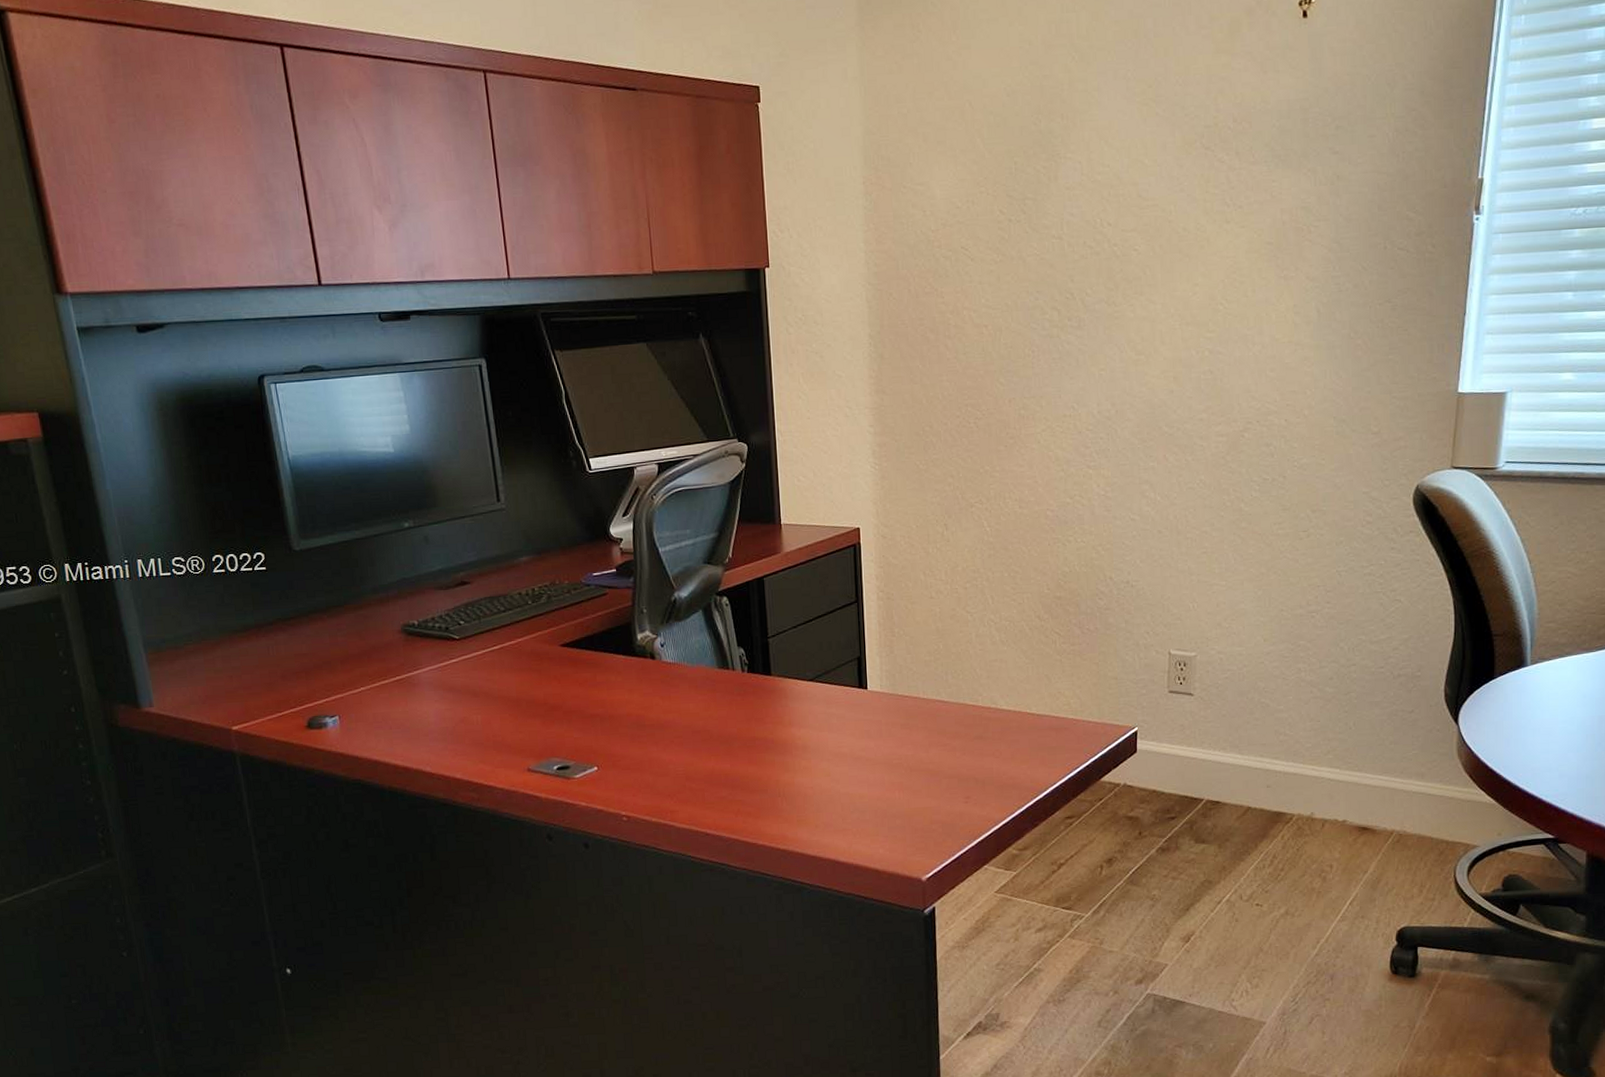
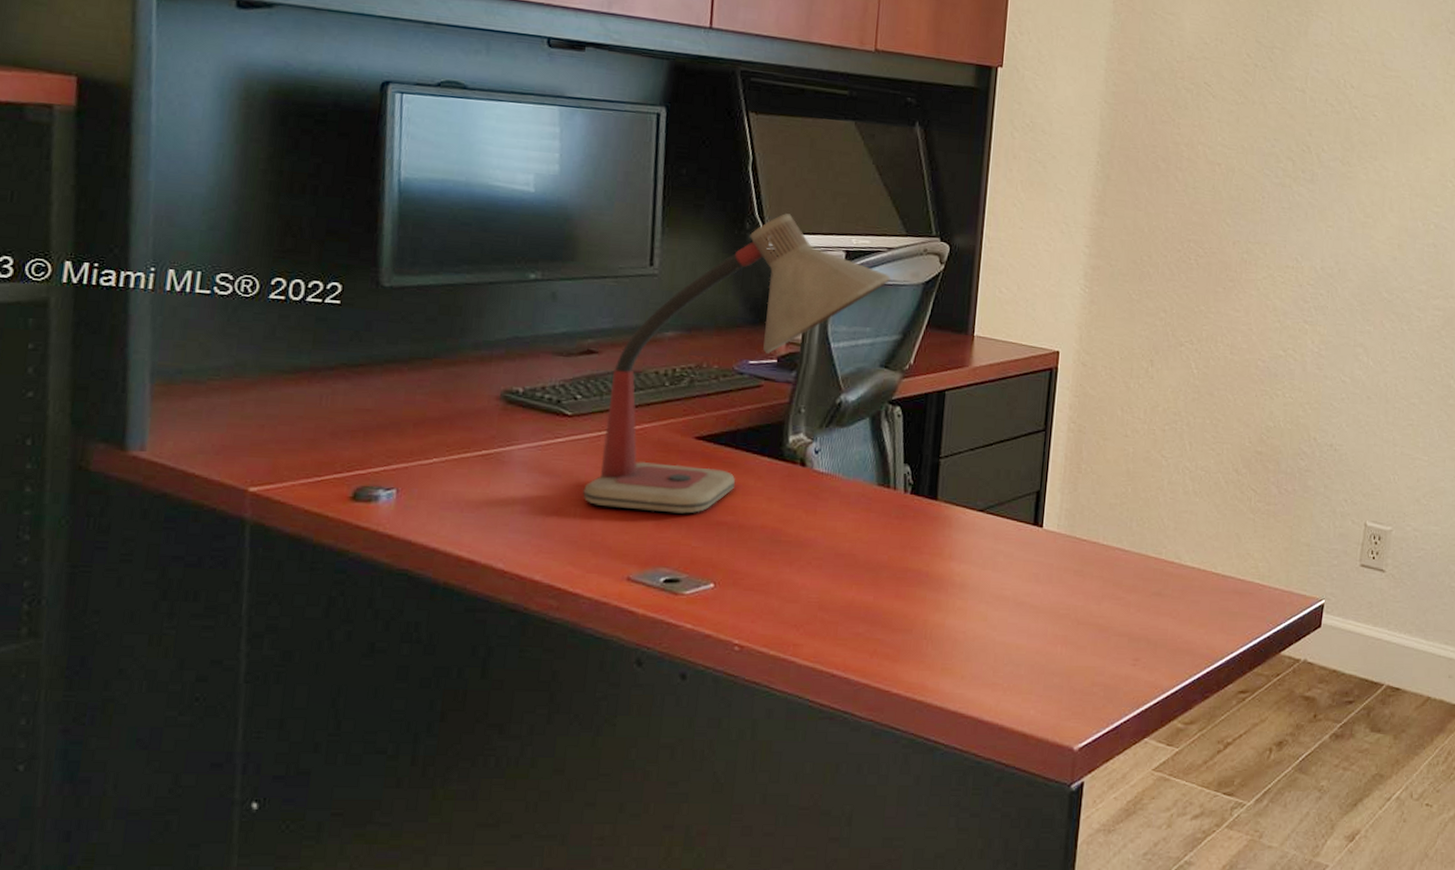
desk lamp: none [480,437,701,712] -> present [583,213,892,514]

